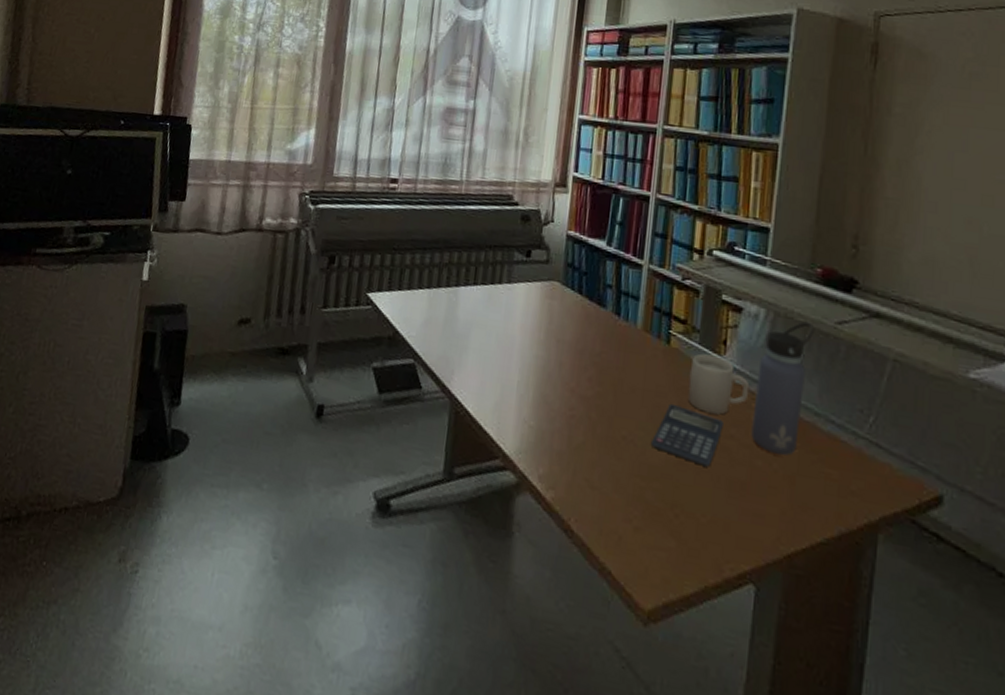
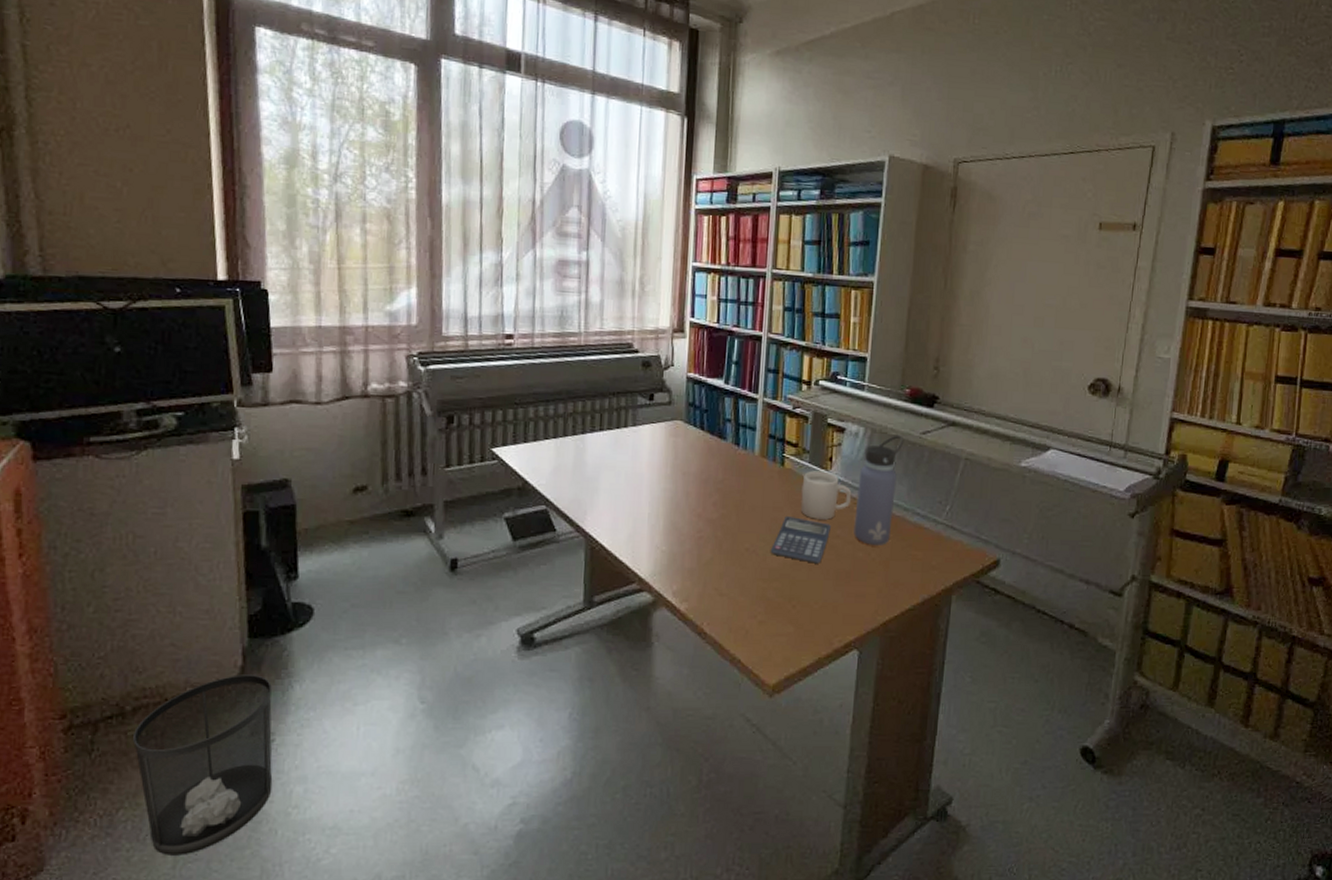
waste bin: none [20,495,143,679] -> present [133,674,273,855]

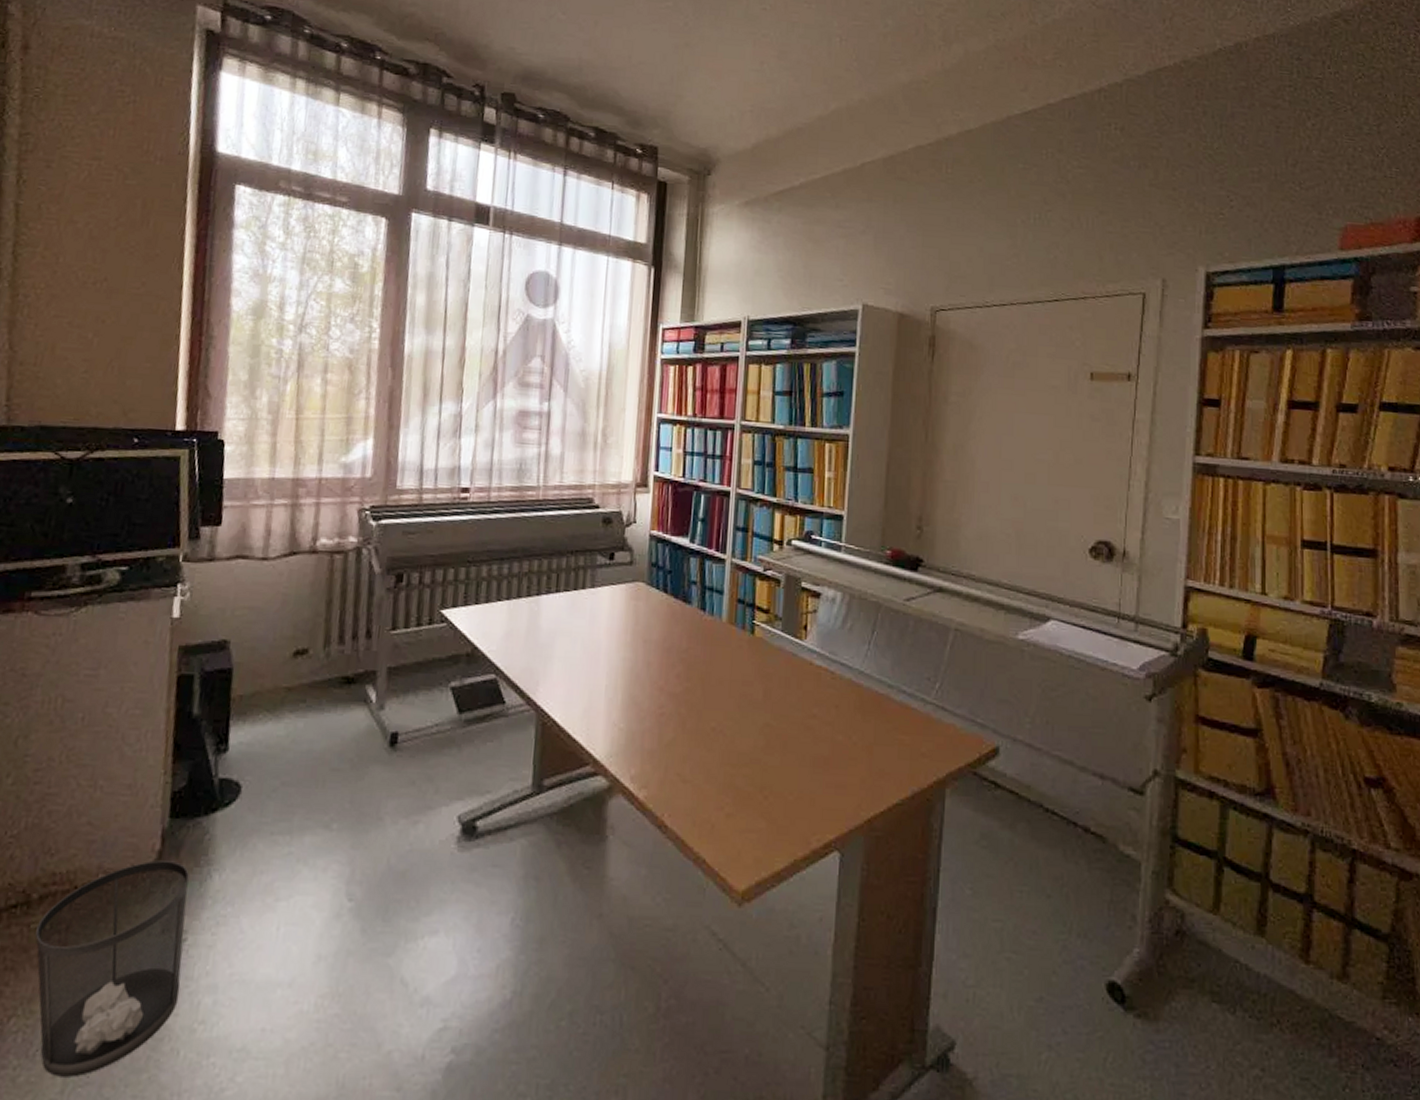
calculator: present [770,515,831,564] -> none [739,690,806,747]
mug: present [800,471,852,520] -> none [772,640,830,697]
water bottle: present [853,435,904,546] -> none [832,601,886,729]

